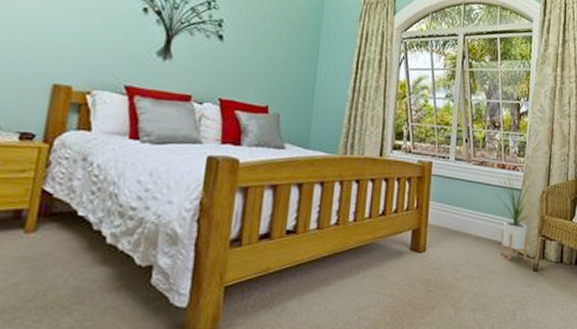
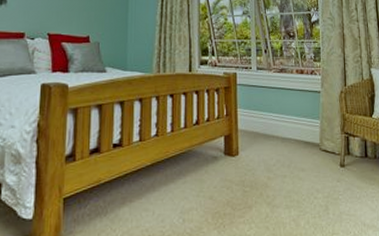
house plant: present [495,173,538,261] -> none [296,77,338,158]

